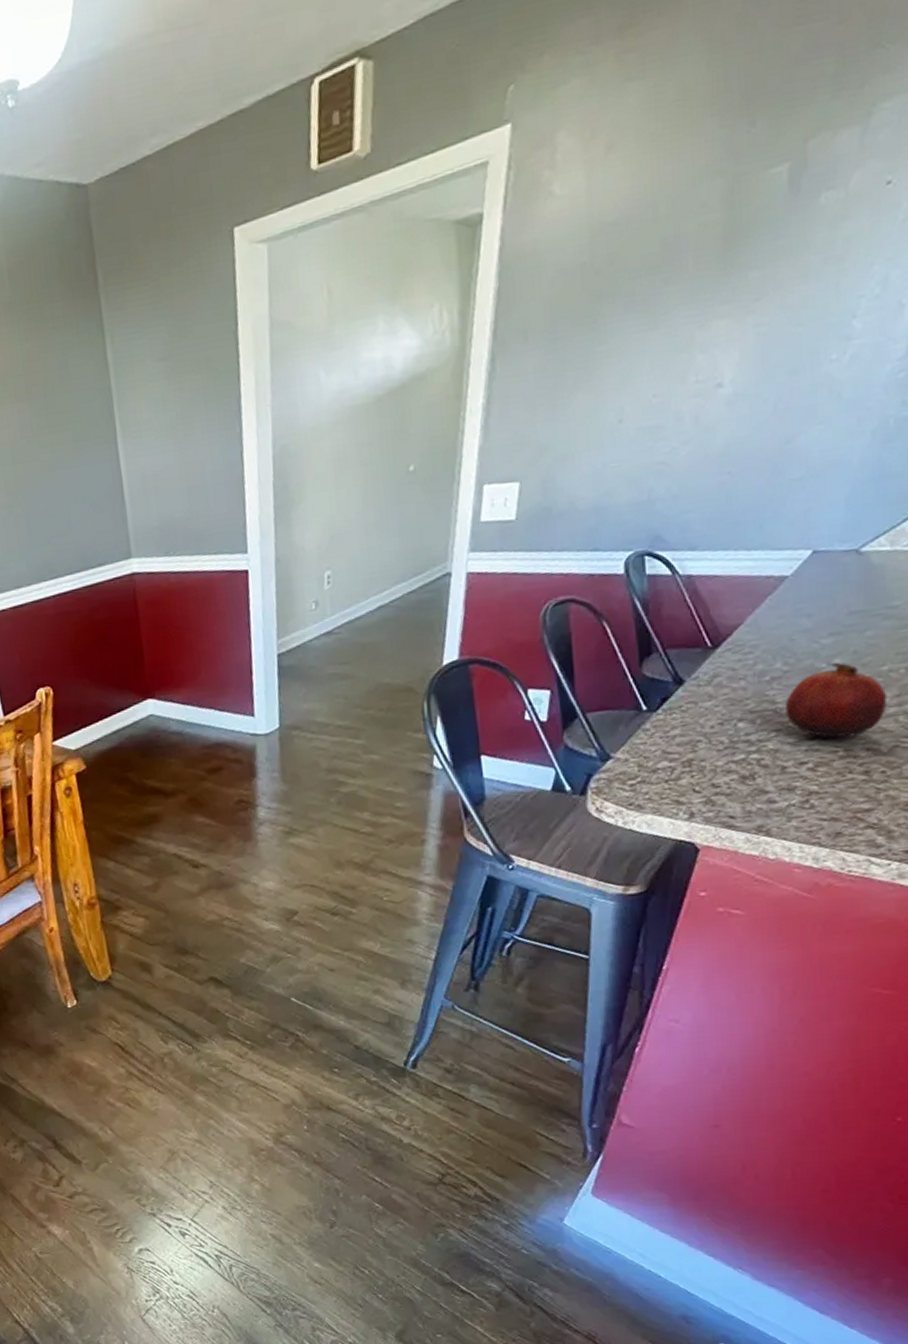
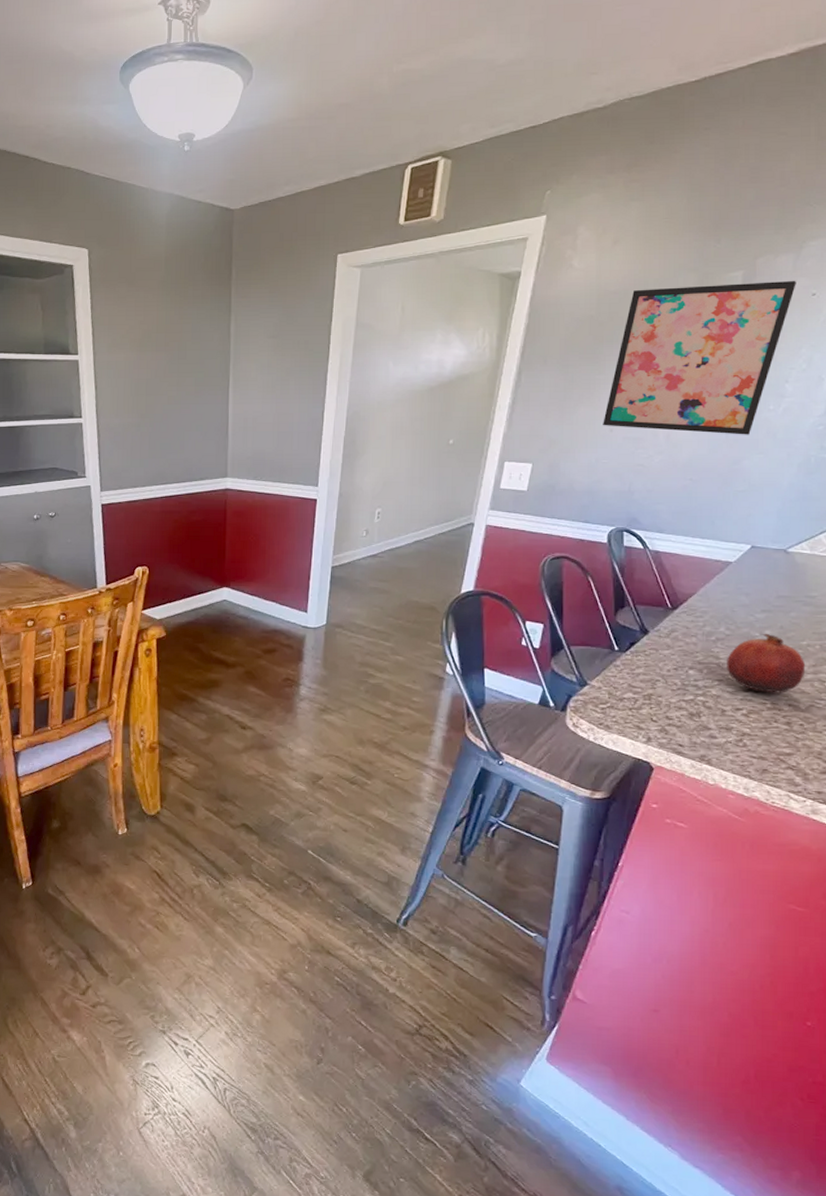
wall art: none [608,165,864,417] -> present [603,280,796,435]

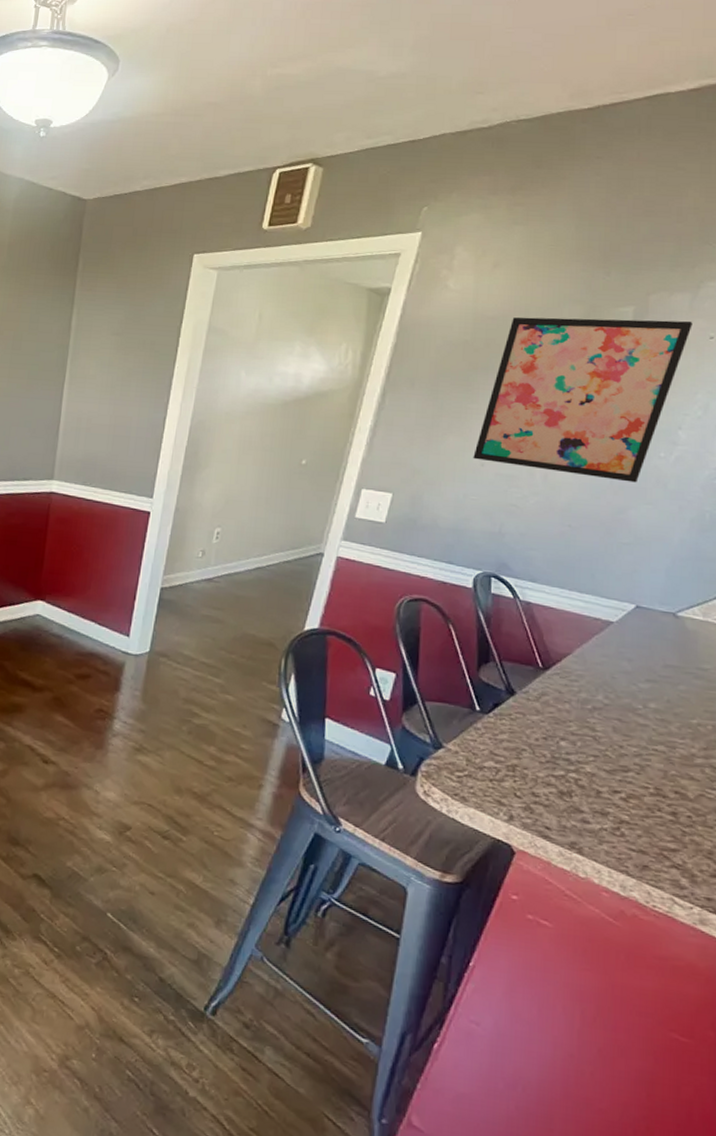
fruit: present [727,633,806,693] -> none [604,706,696,778]

